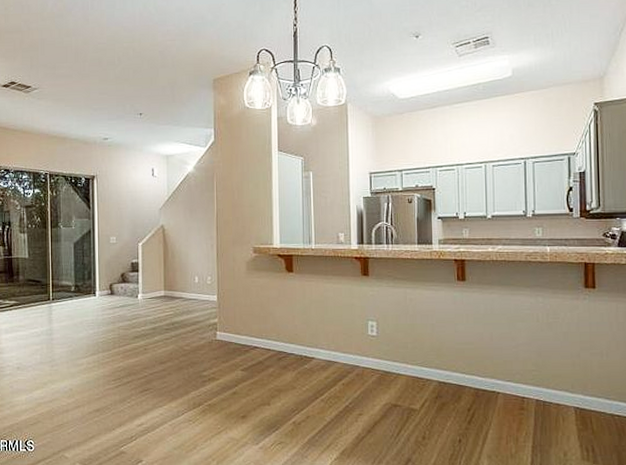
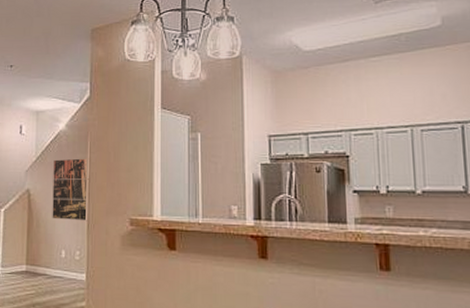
wall art: none [184,196,217,251] -> present [52,158,89,221]

